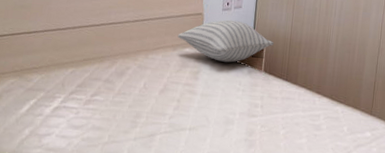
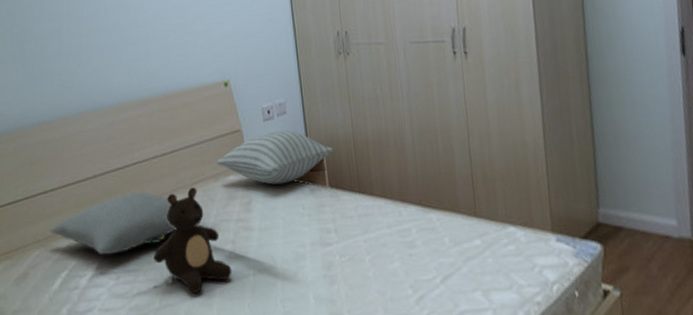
pillow: none [27,46,134,93] -> present [50,192,176,255]
teddy bear: none [110,51,173,136] -> present [153,187,232,293]

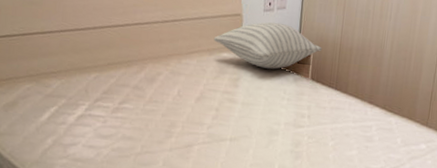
pillow: present [50,192,176,255] -> none [43,50,167,101]
teddy bear: present [153,187,232,293] -> none [141,56,212,146]

